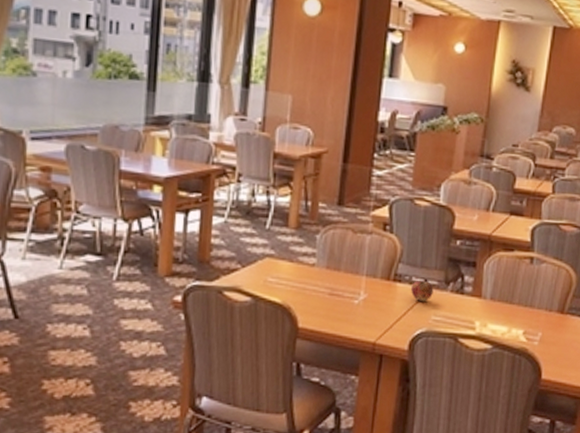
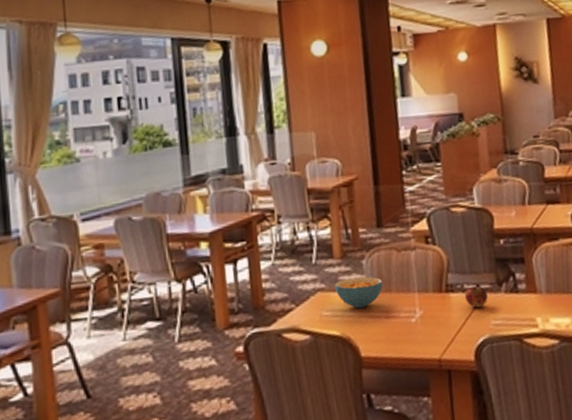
cereal bowl: none [284,250,333,282] -> present [334,276,383,309]

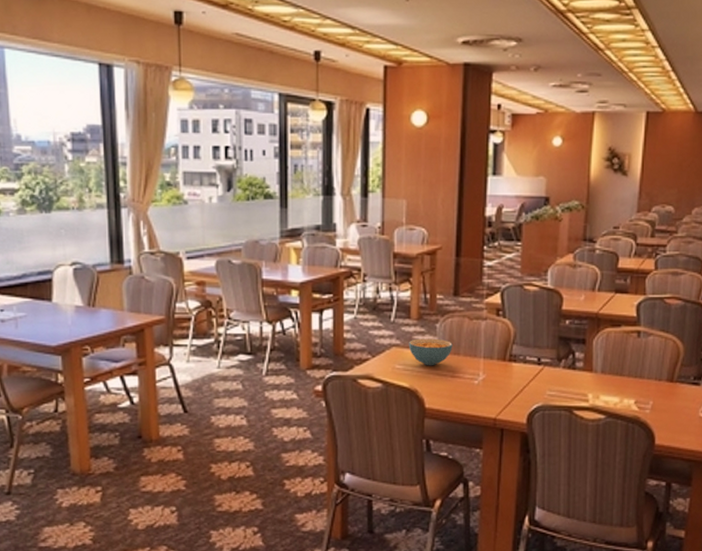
fruit: present [465,285,488,308] -> none [526,359,547,378]

